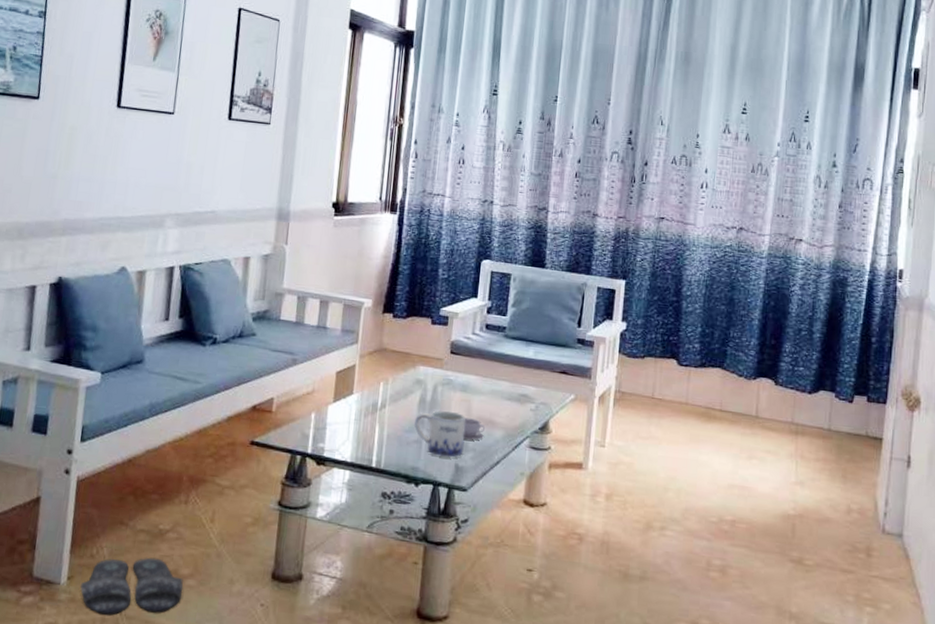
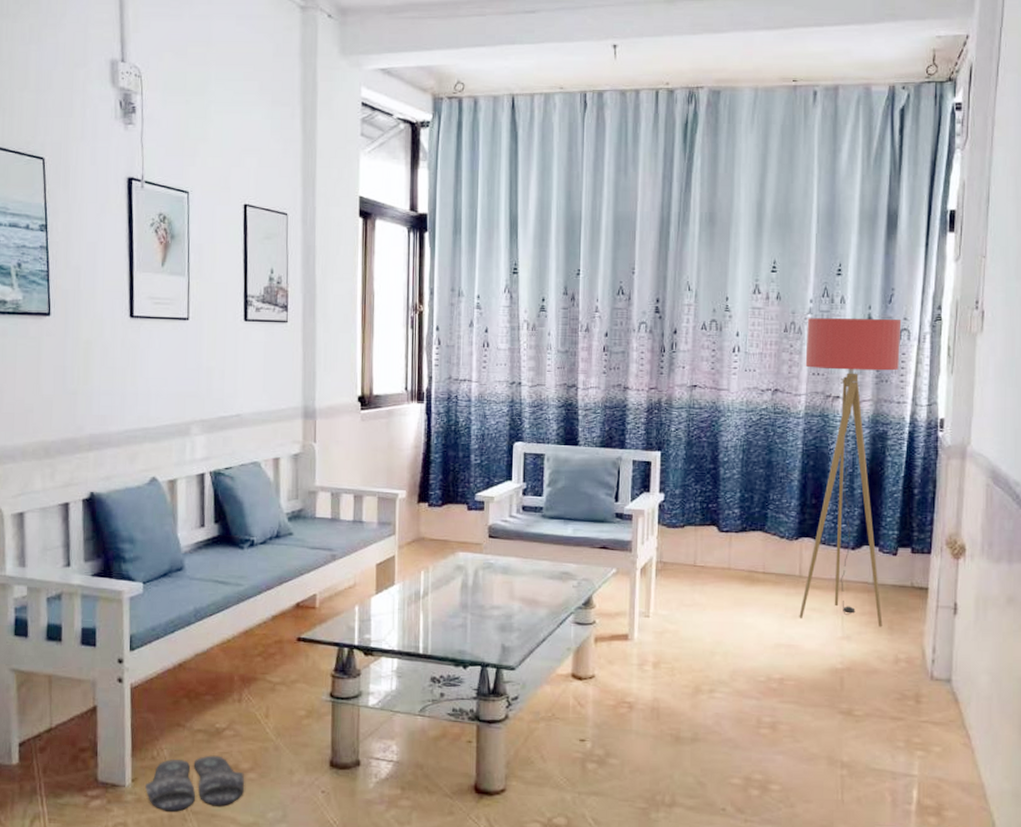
mug: present [414,410,465,458] -> none [458,593,509,640]
teacup: present [462,417,485,440] -> none [507,599,528,621]
floor lamp: none [753,161,865,475] -> present [799,318,902,627]

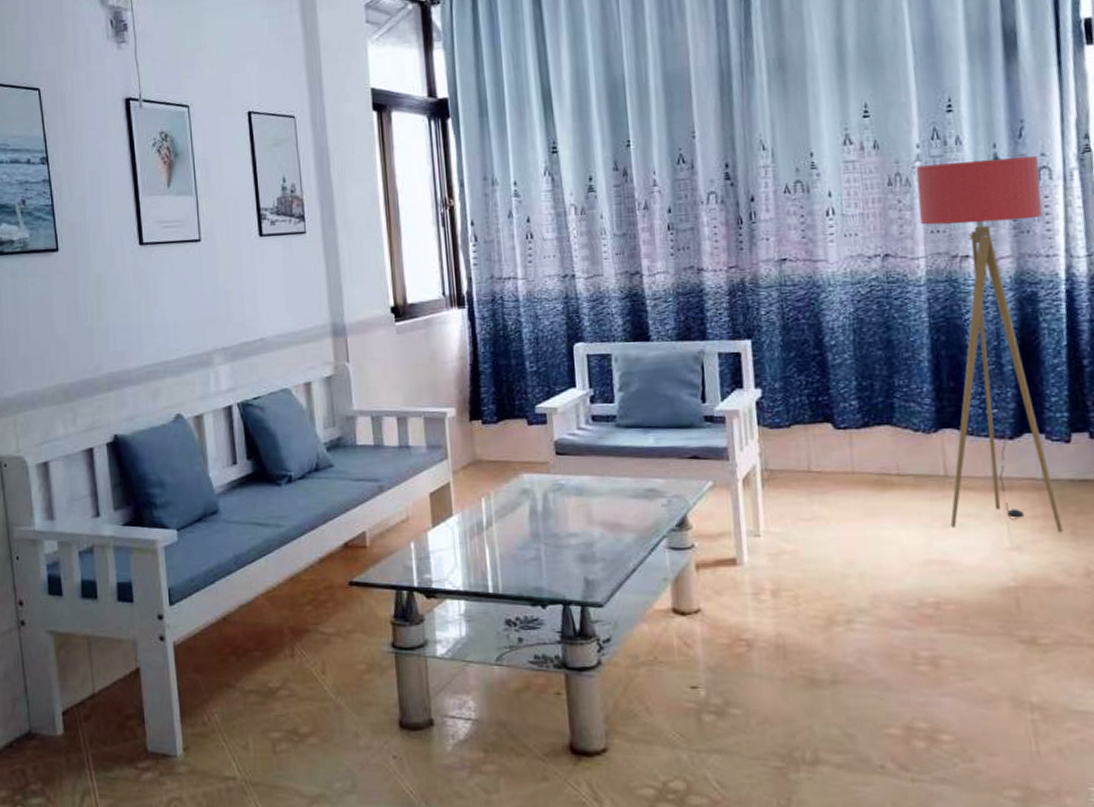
slippers: present [144,755,245,812] -> none [197,718,307,784]

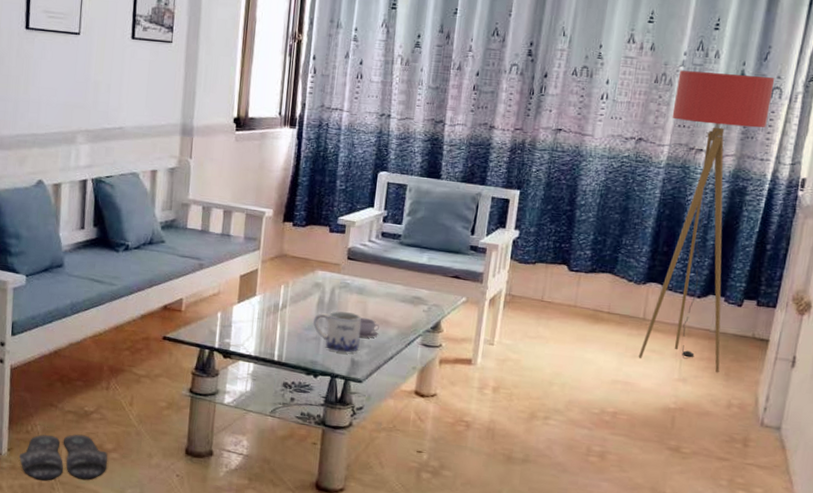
slippers: none [197,718,307,784] -> present [19,433,108,481]
mug: none [528,519,591,573] -> present [313,310,361,353]
teacup: none [585,524,612,549] -> present [358,317,379,338]

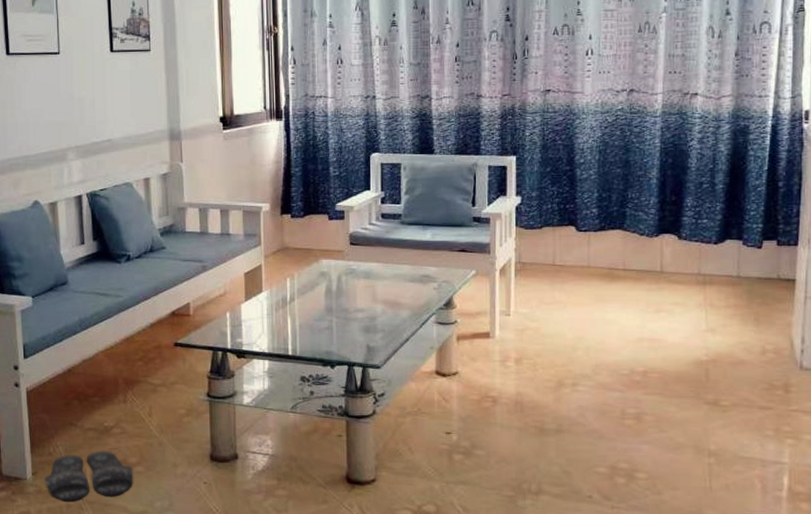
mug: present [313,310,361,353] -> none [324,297,373,341]
teacup: present [358,317,379,338] -> none [370,302,391,322]
floor lamp: present [638,70,775,373] -> none [661,13,762,319]

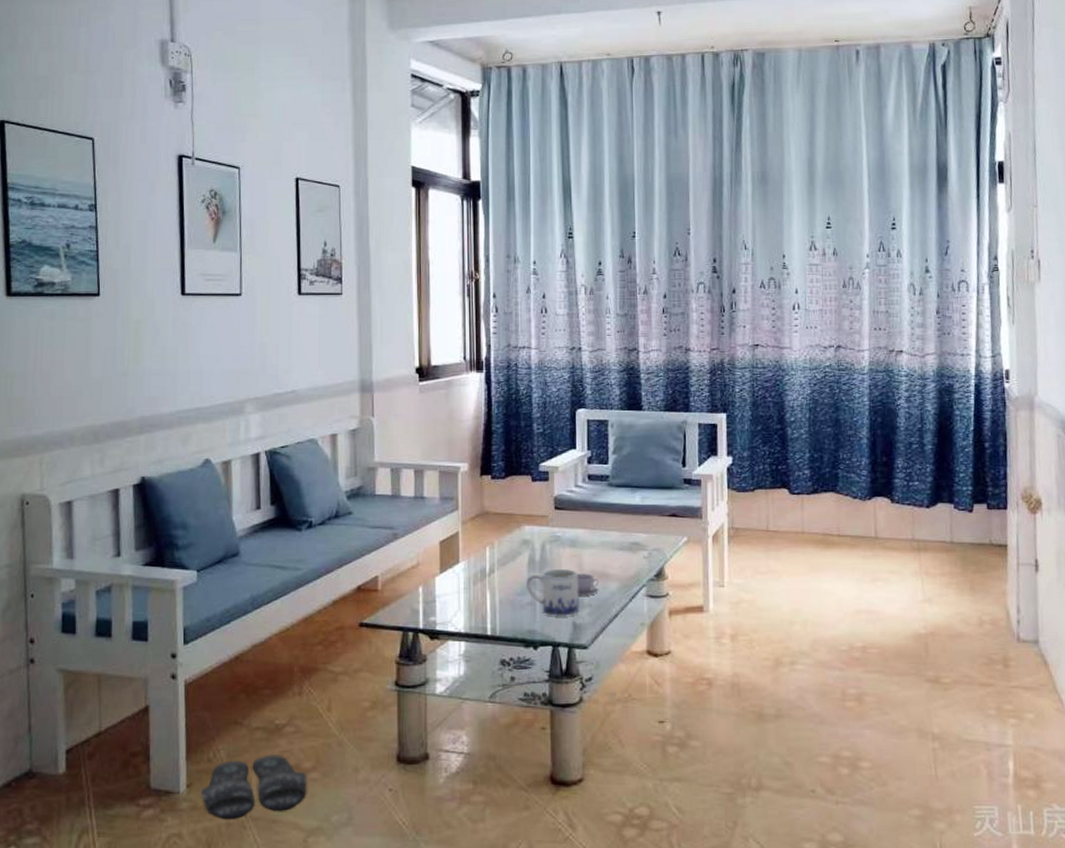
mug: none [324,297,373,341] -> present [526,568,580,617]
teacup: none [370,302,391,322] -> present [576,573,599,596]

